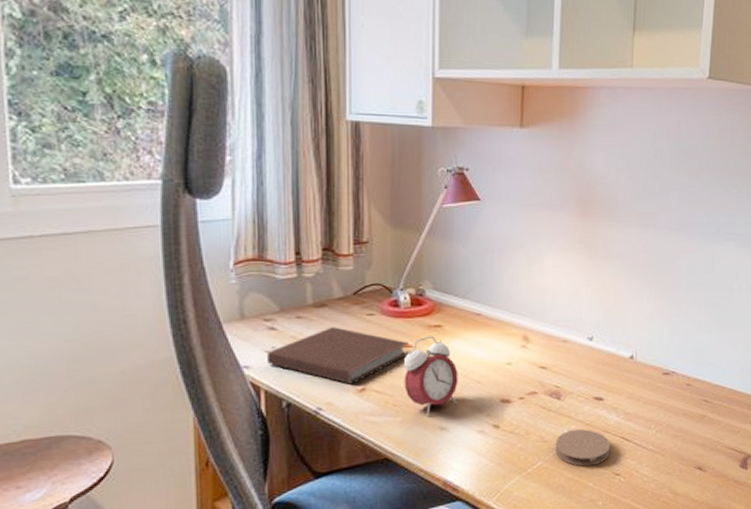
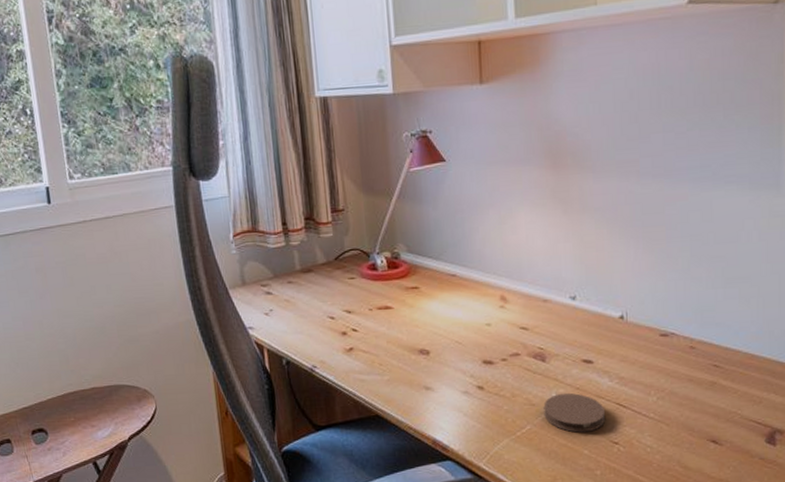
notebook: present [267,327,409,384] -> none [266,290,390,344]
alarm clock: present [404,336,458,416] -> none [386,297,439,376]

